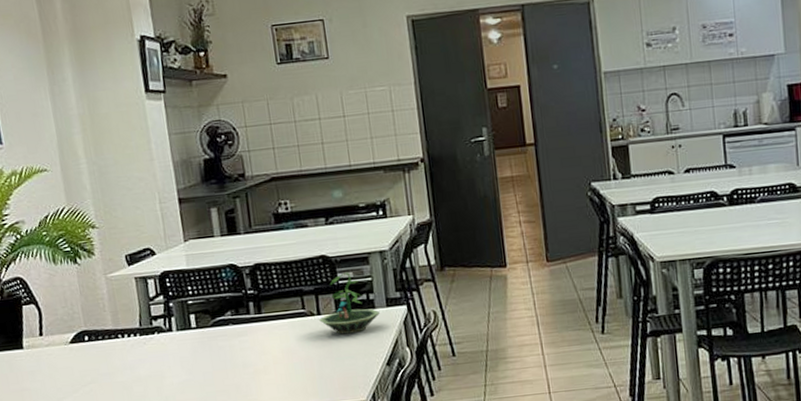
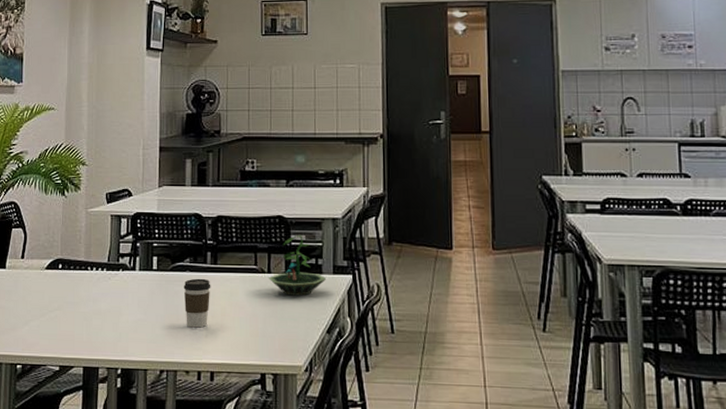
coffee cup: none [228,329,261,381] -> present [183,278,211,328]

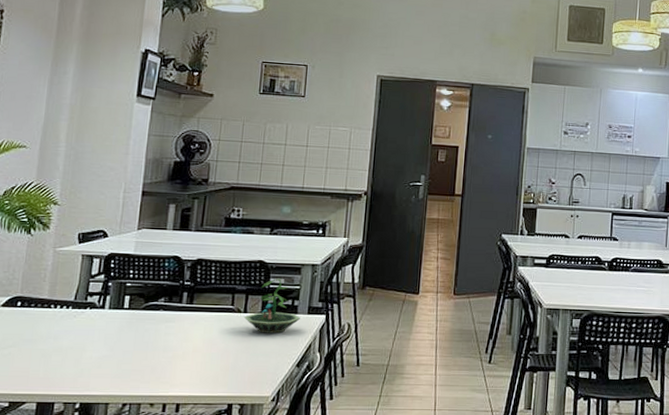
coffee cup: present [183,278,211,328] -> none [154,317,185,363]

